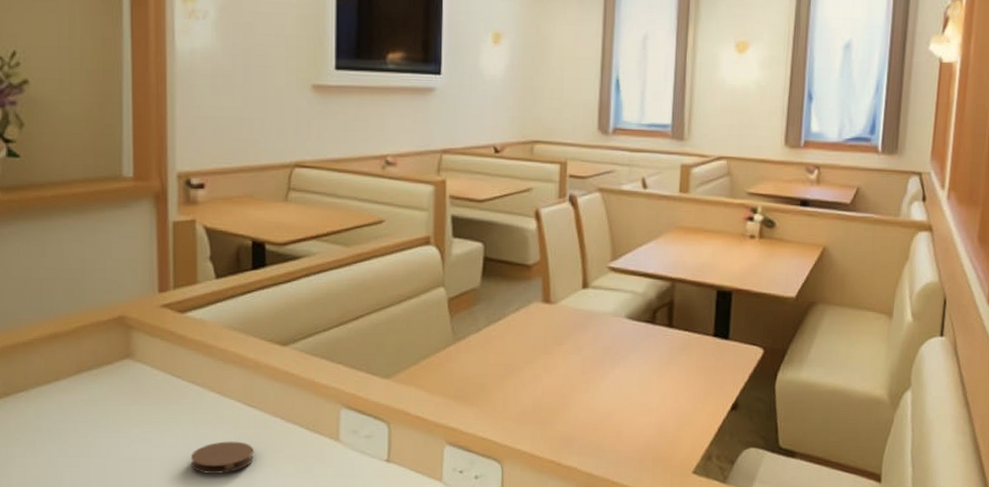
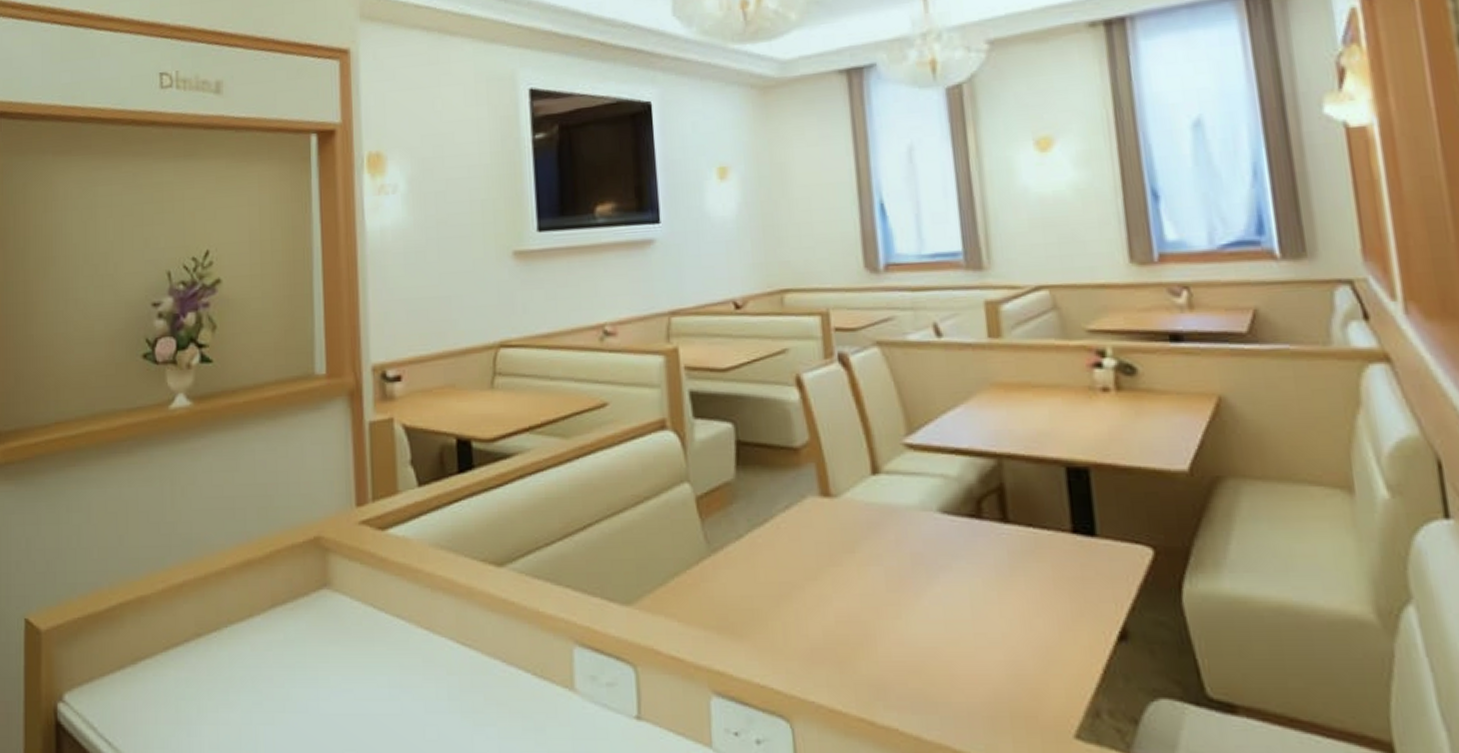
coaster: present [191,441,254,474] -> none [399,691,472,735]

